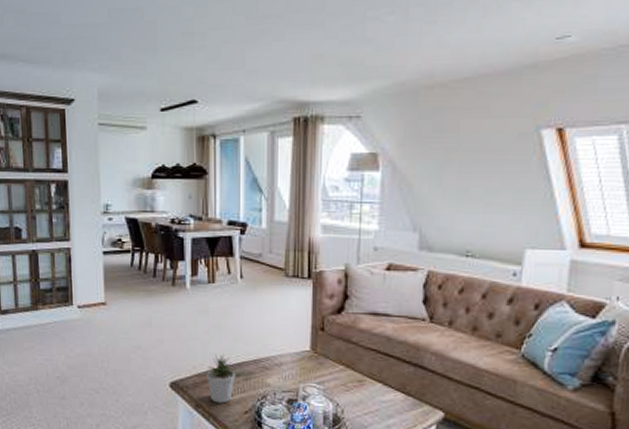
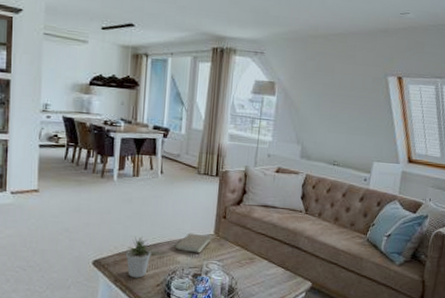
book: none [262,349,306,374] -> present [174,233,211,253]

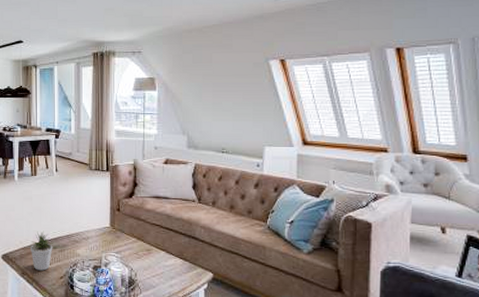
book: present [174,233,211,253] -> none [73,226,107,246]

